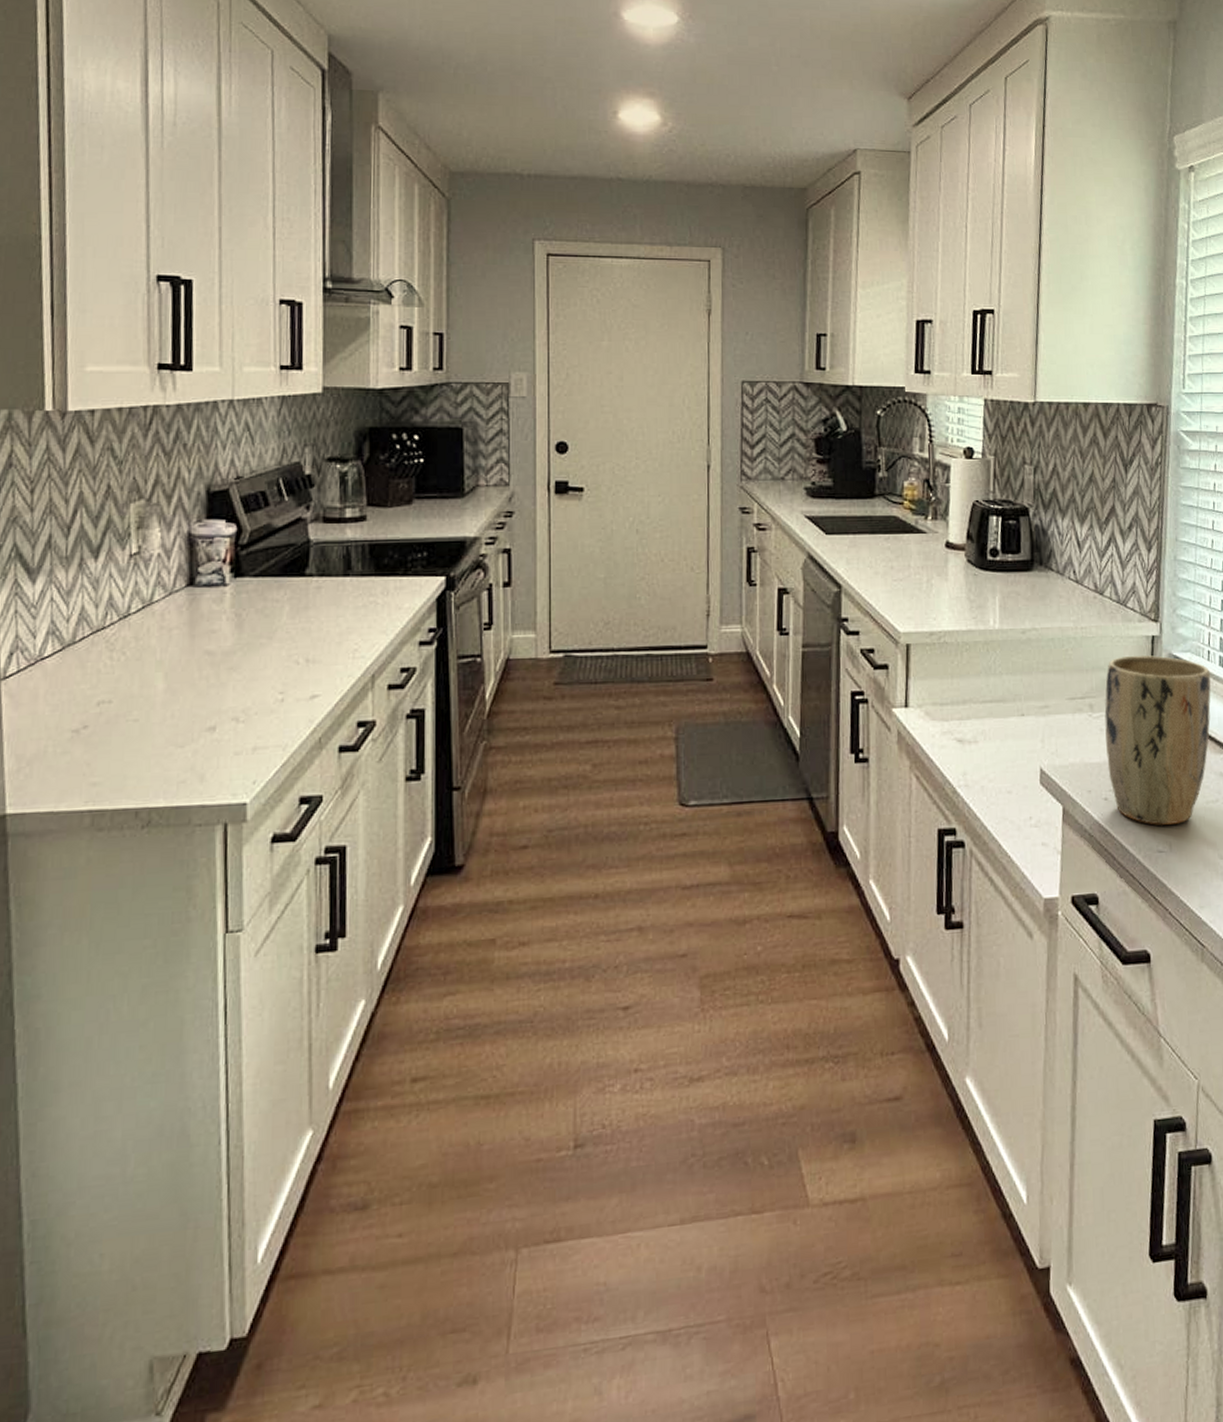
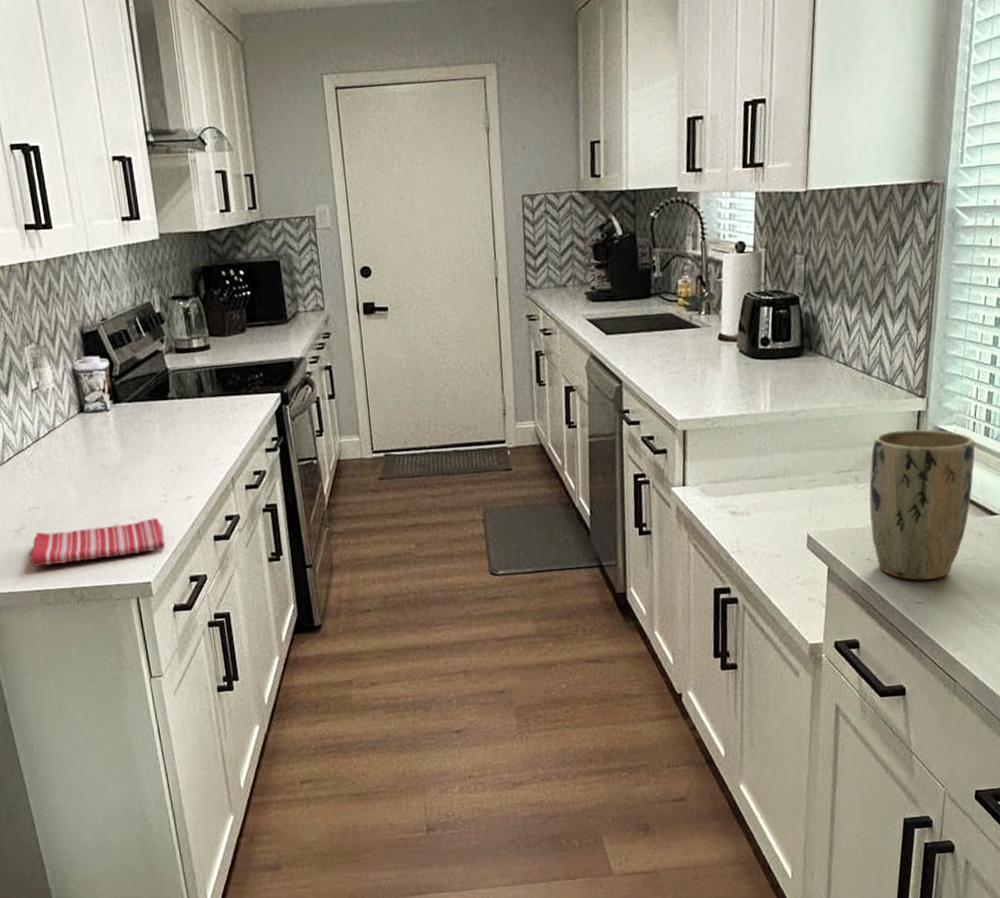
dish towel: none [86,720,275,779] -> present [30,517,165,567]

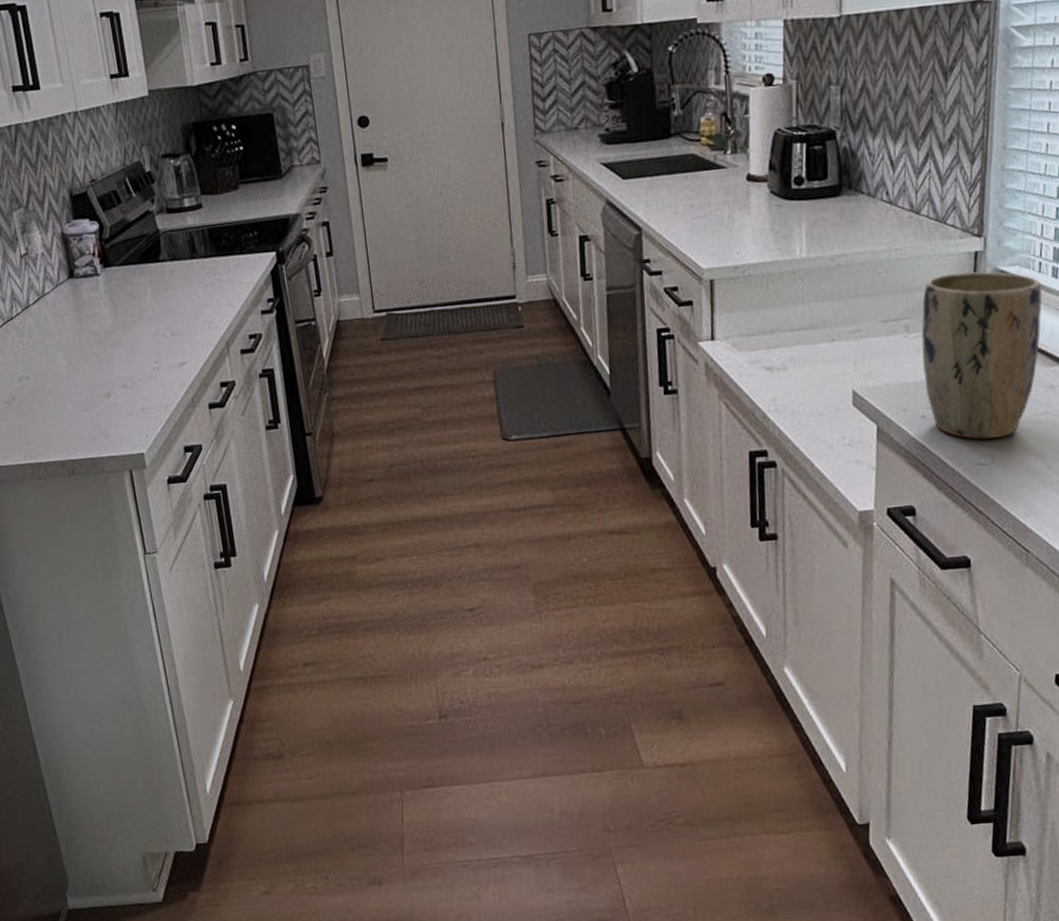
dish towel: present [30,517,165,567] -> none [20,385,158,439]

